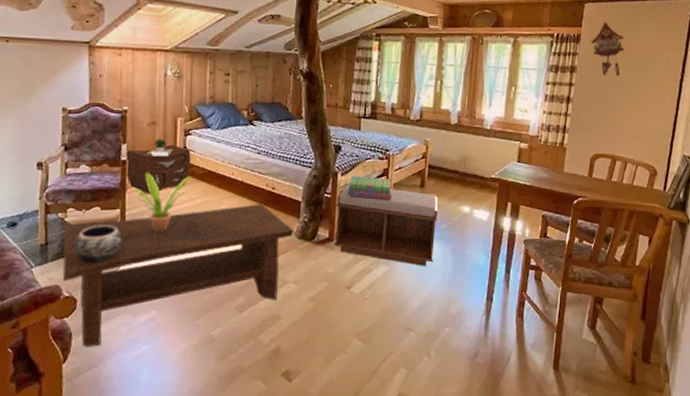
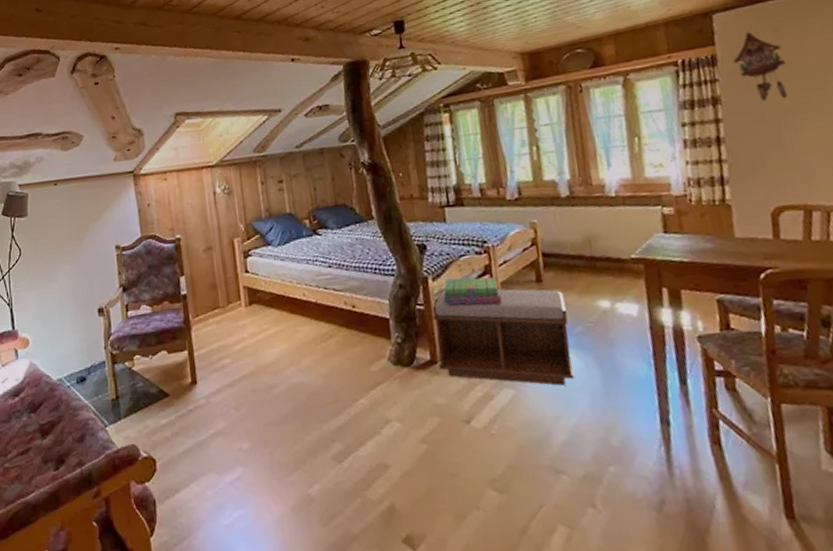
coffee table: present [62,204,294,347] -> none [134,327,387,516]
decorative bowl: present [75,225,122,262] -> none [146,370,194,415]
nightstand: present [125,138,191,194] -> none [185,264,256,330]
potted plant: present [136,172,191,232] -> none [202,303,259,373]

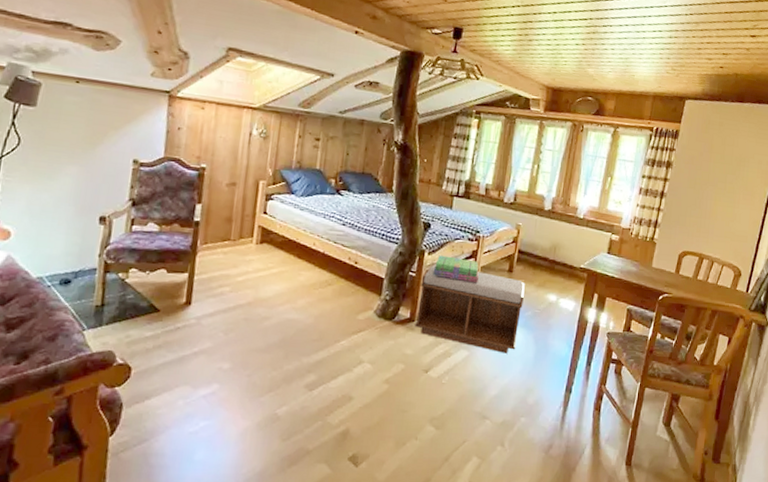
cuckoo clock: present [732,32,787,102] -> none [688,120,721,176]

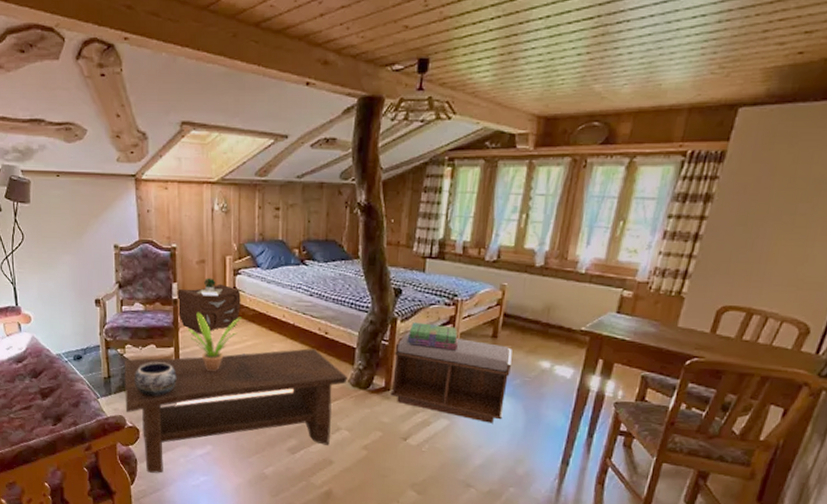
coffee table: none [117,278,374,420] -> present [125,348,348,474]
decorative bowl: none [134,288,188,329] -> present [135,362,177,397]
nightstand: none [198,201,271,260] -> present [177,278,241,334]
potted plant: none [208,235,270,301] -> present [188,312,242,372]

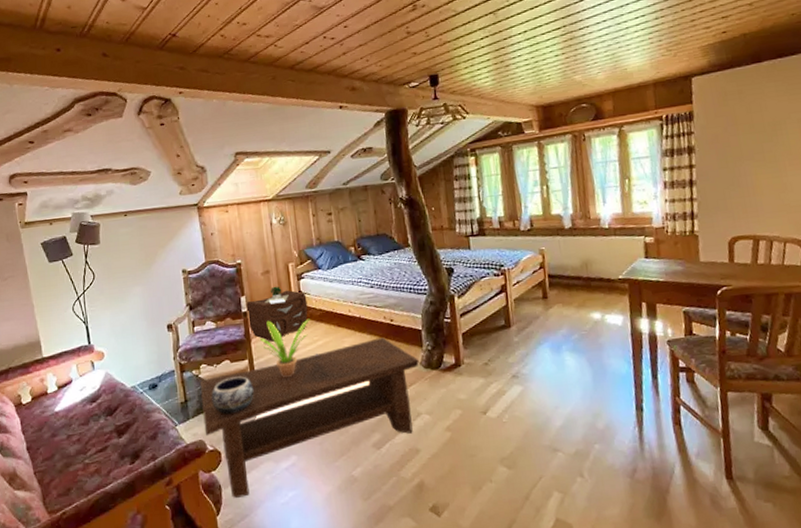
bench: present [390,331,513,423] -> none [457,304,571,382]
stack of books: present [407,322,458,351] -> none [466,295,514,318]

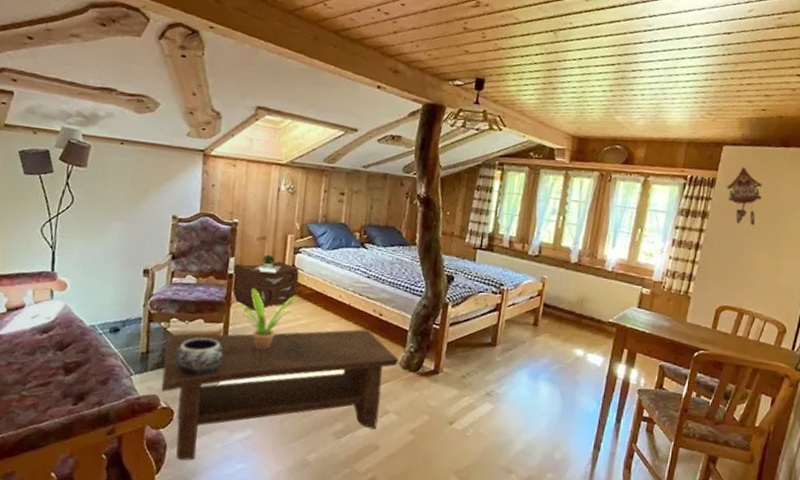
cuckoo clock: none [705,93,747,151] -> present [726,167,763,226]

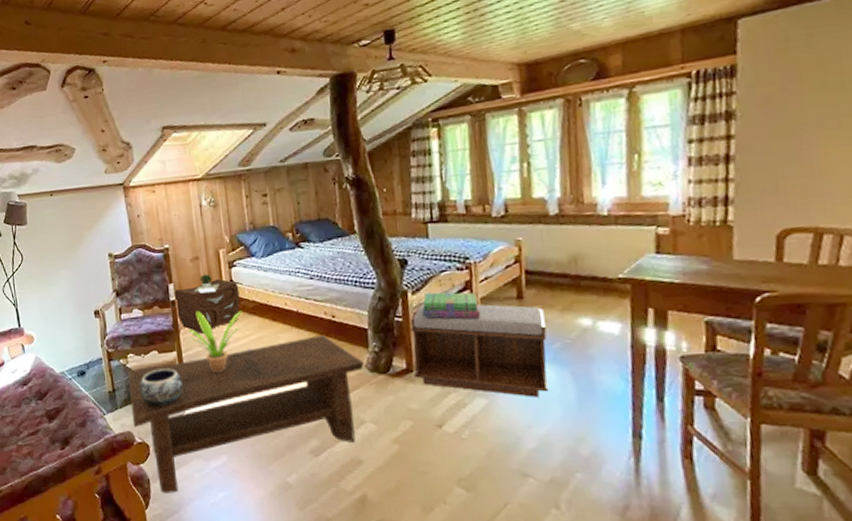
bench: none [439,316,551,408] -> present [410,304,549,397]
stack of books: none [456,308,503,337] -> present [422,292,480,319]
cuckoo clock: present [726,167,763,226] -> none [754,39,816,117]

